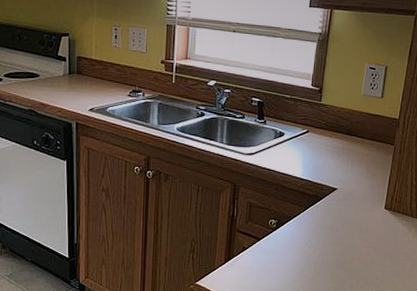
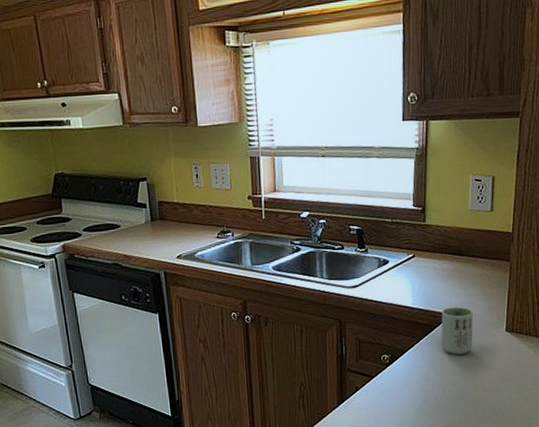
cup: none [325,182,356,226] -> present [441,307,473,355]

